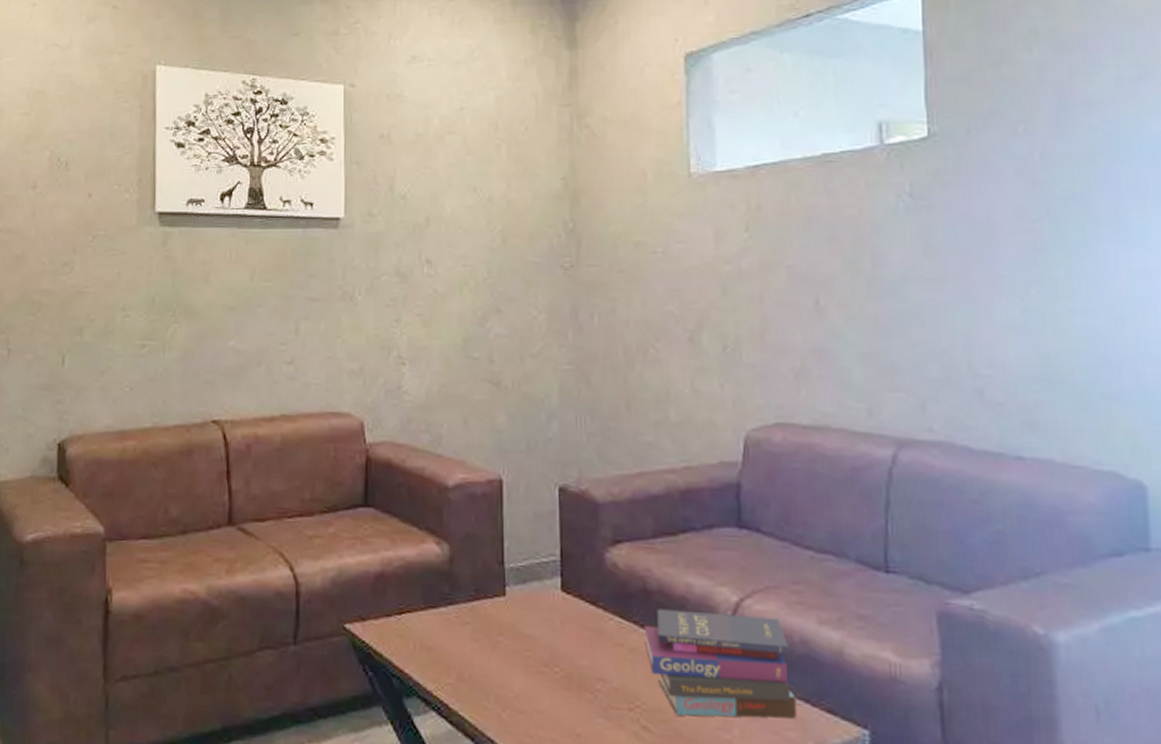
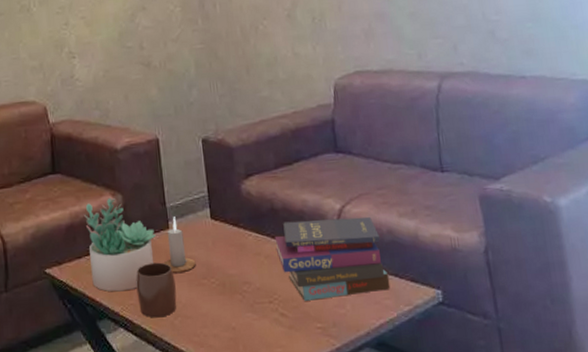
succulent plant: none [398,546,489,666] -> present [83,197,157,292]
mug: none [457,635,507,707] -> present [136,262,177,318]
candle: none [494,581,537,654] -> present [163,217,196,273]

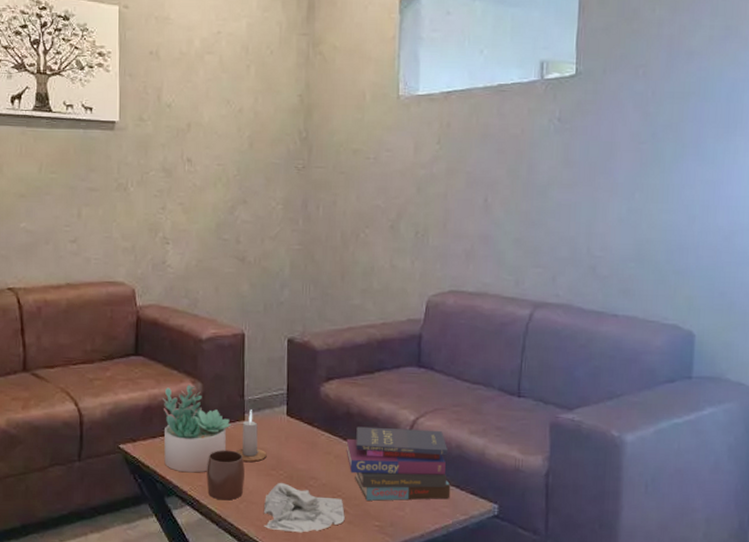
tissue: none [199,292,285,345] -> present [264,483,345,533]

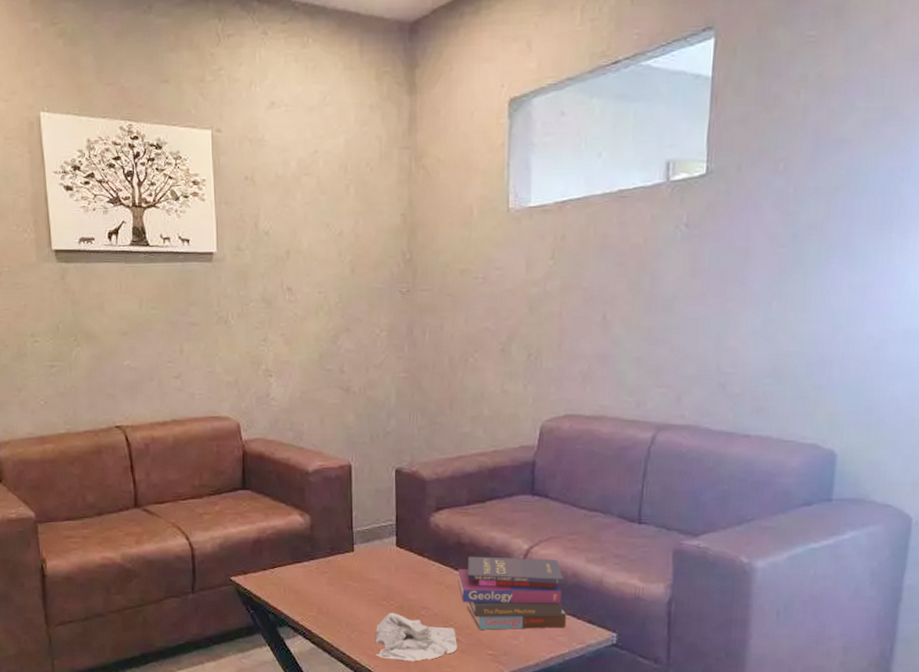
succulent plant: present [162,384,232,473] -> none [270,517,341,604]
mug: present [206,450,245,501] -> none [317,581,355,630]
candle: present [235,409,267,462] -> none [345,541,377,592]

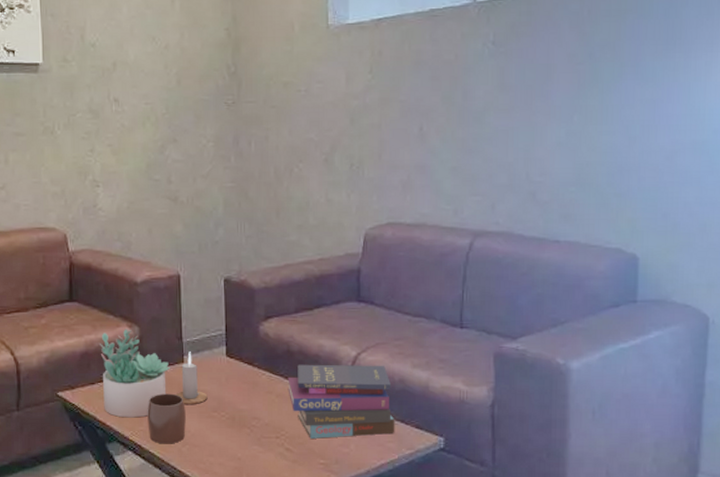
succulent plant: none [270,517,341,604] -> present [99,329,171,418]
mug: none [317,581,355,630] -> present [147,393,186,444]
candle: none [345,541,377,592] -> present [175,352,208,404]
tissue: present [376,613,457,662] -> none [207,425,289,474]

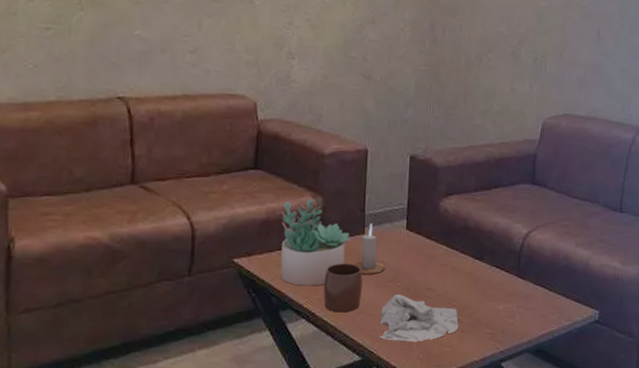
tissue: none [207,425,289,474] -> present [379,295,459,342]
books: present [288,364,395,439] -> none [462,239,558,310]

